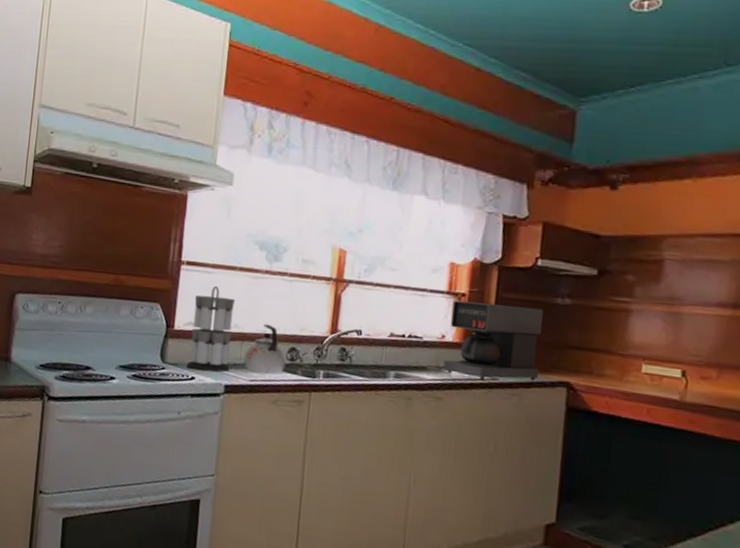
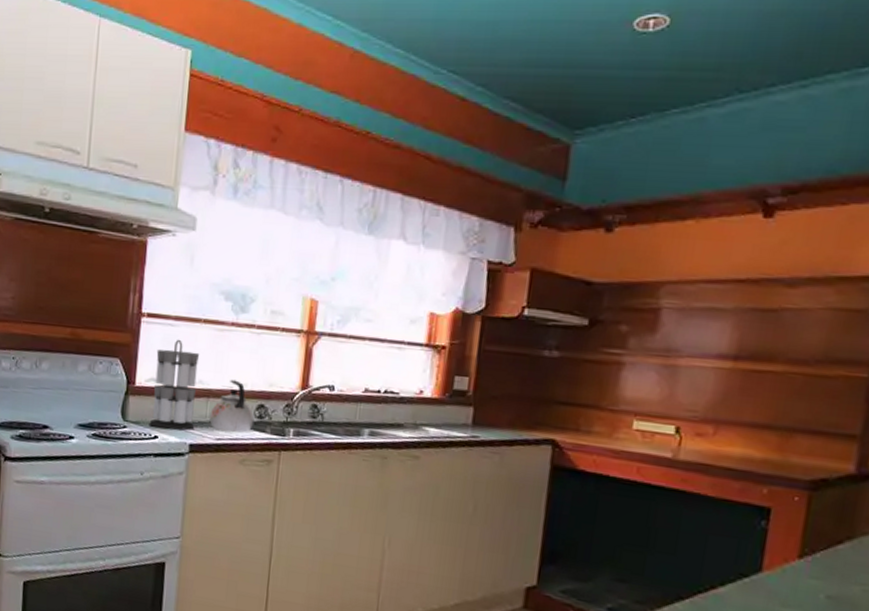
coffee maker: present [443,300,543,382] -> none [421,353,529,439]

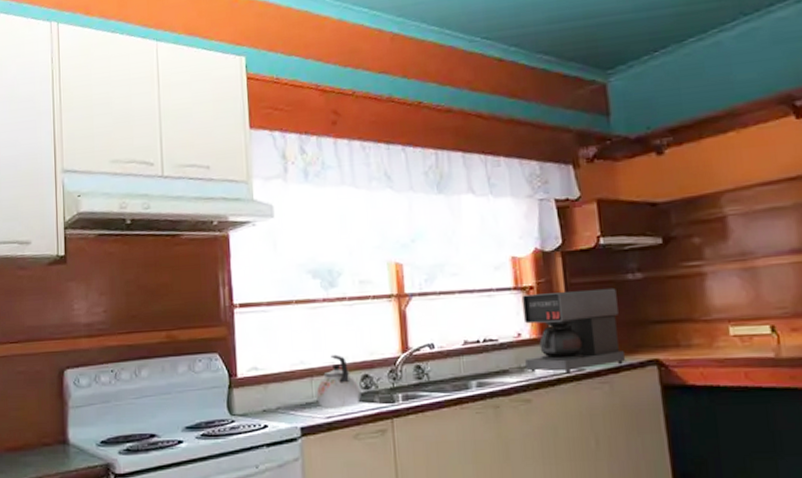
spice rack: present [149,339,199,431] -> none [254,324,303,418]
coffee maker: none [421,353,529,439] -> present [521,287,625,374]

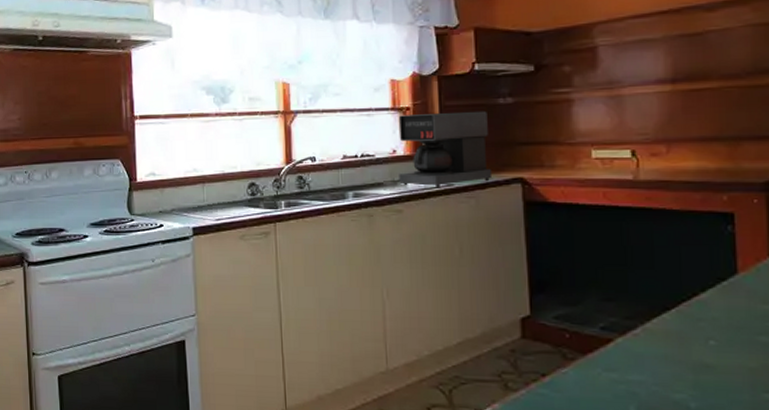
kettle: present [316,354,361,409] -> none [207,164,247,212]

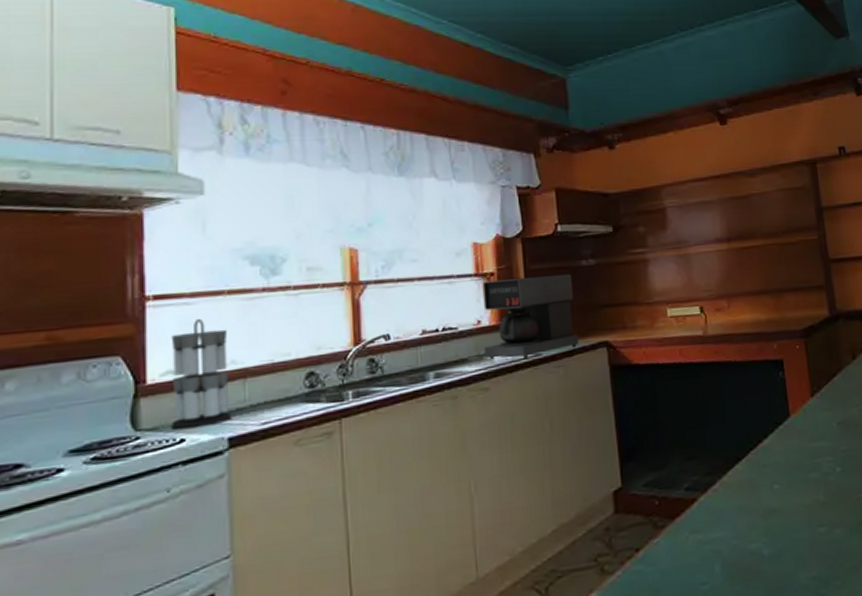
spice rack: none [152,134,195,218] -> present [171,318,232,430]

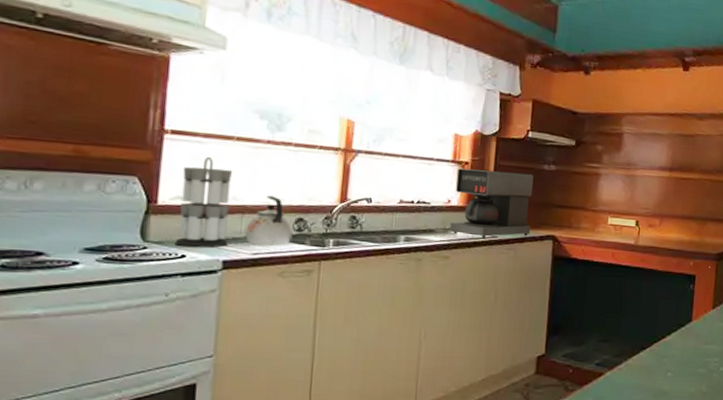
kettle: none [249,351,304,414] -> present [244,195,292,247]

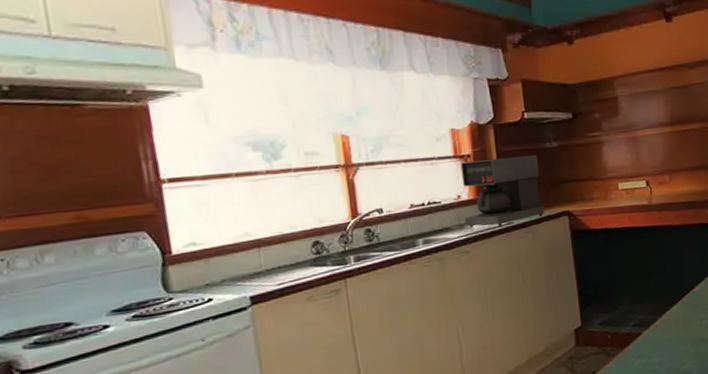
spice rack: present [174,156,232,249] -> none [188,198,252,292]
kettle: present [244,195,292,247] -> none [264,224,312,277]

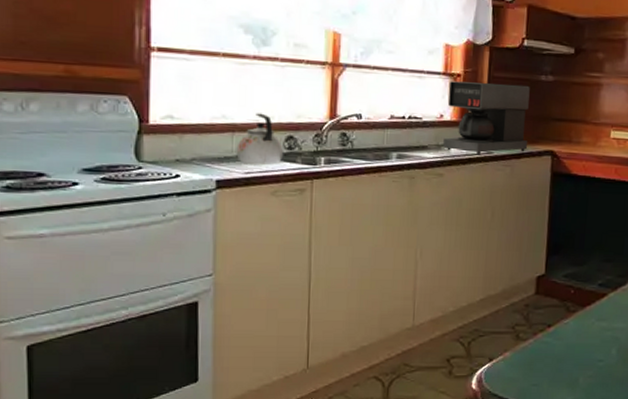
kettle: none [264,224,312,277] -> present [236,113,283,166]

